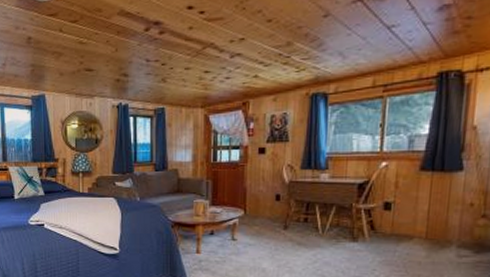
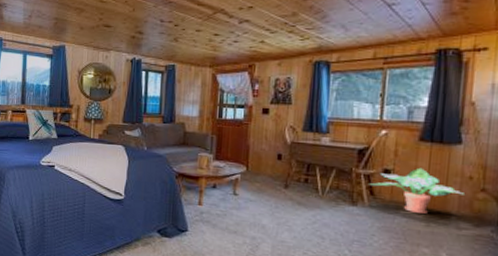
potted plant: none [369,198,465,244] -> present [369,167,464,214]

